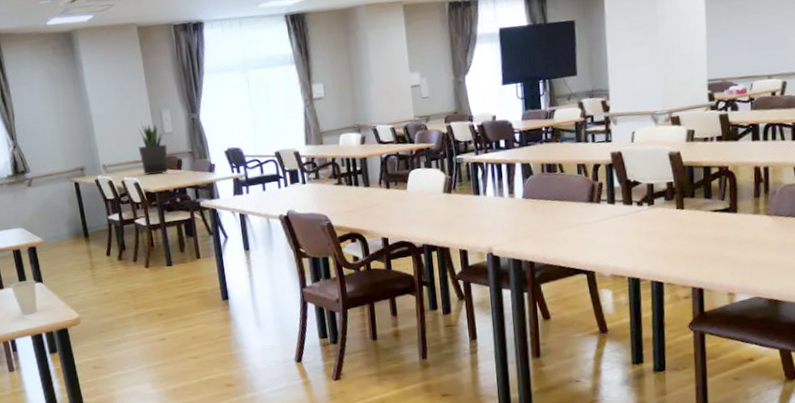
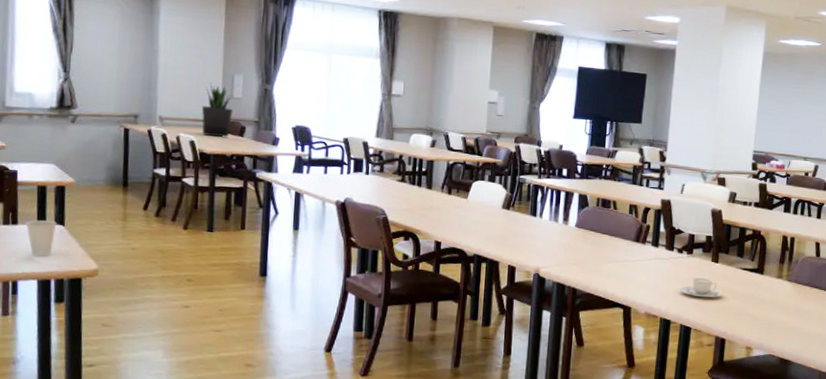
teacup: none [645,227,695,249] -> present [680,277,724,298]

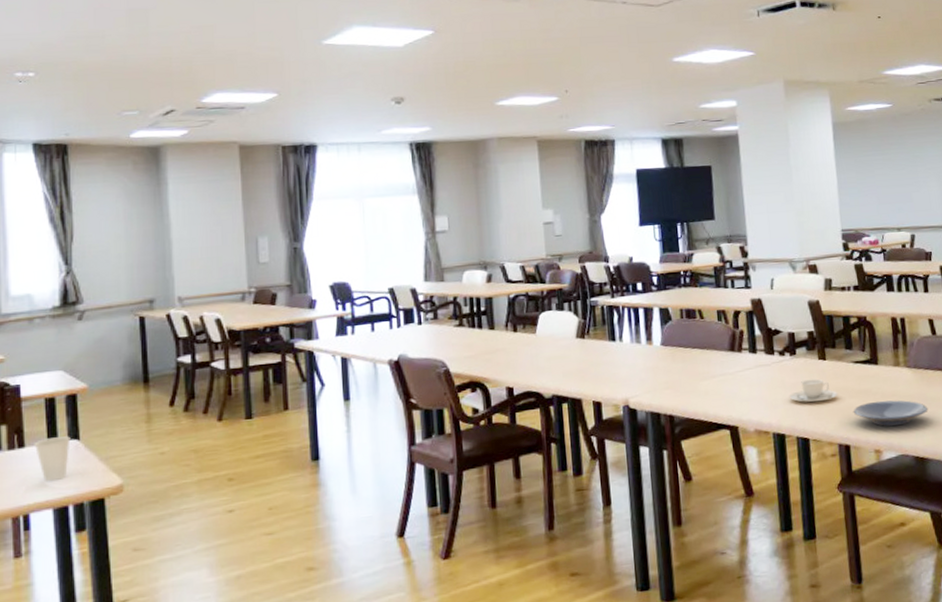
planter: present [201,82,233,137] -> none [224,250,261,310]
saucer: none [733,305,800,330] -> present [853,400,929,427]

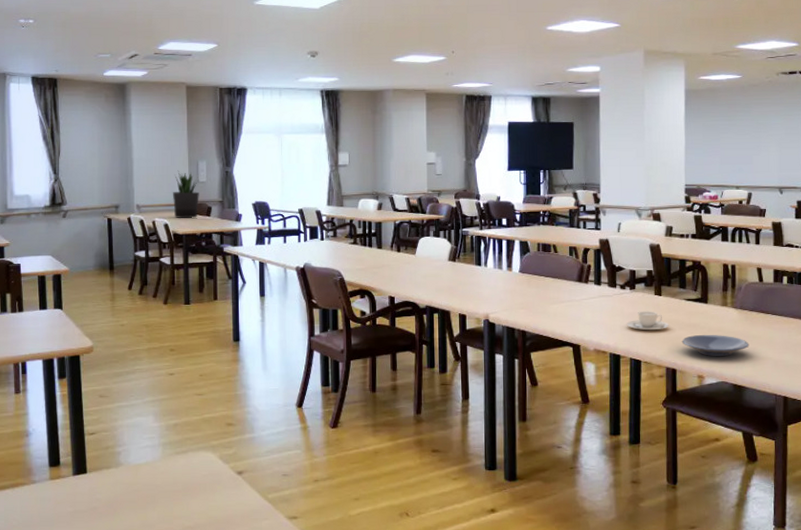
cup: present [34,436,71,482] -> none [30,306,56,339]
planter: none [224,250,261,310] -> present [172,170,199,218]

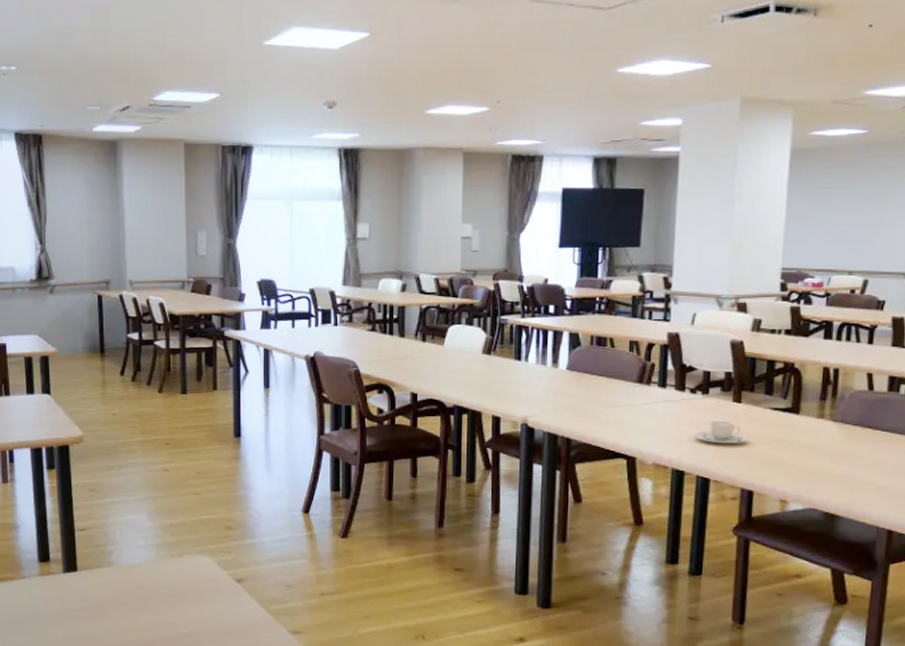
planter: present [172,170,199,218] -> none [168,241,198,297]
saucer: present [681,334,750,357] -> none [762,451,849,479]

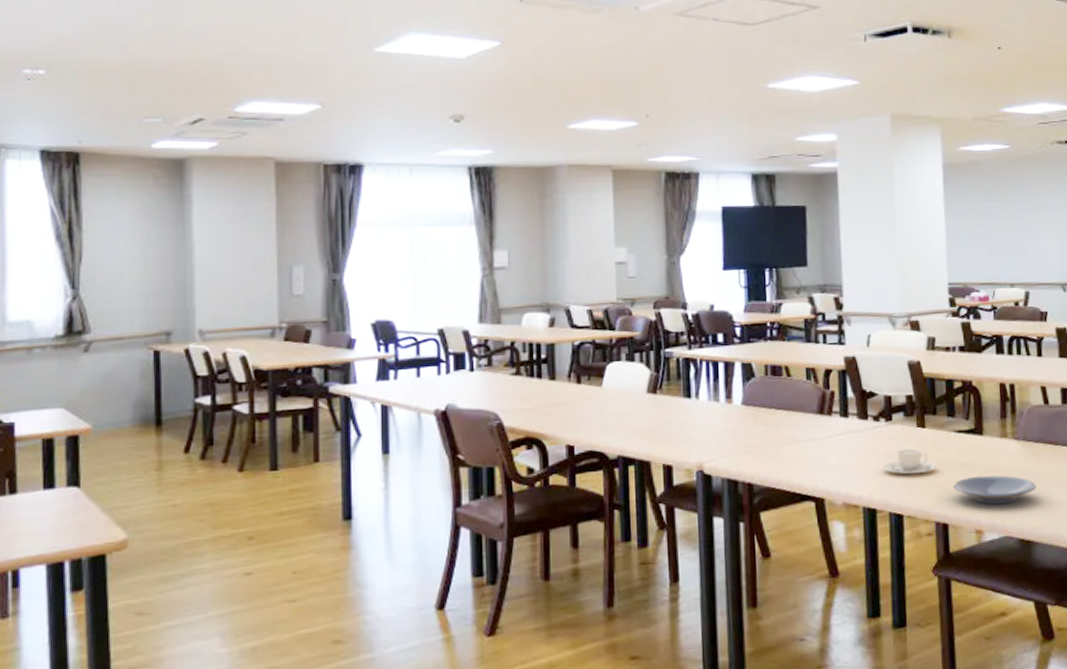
saucer: none [762,451,849,479] -> present [953,475,1037,505]

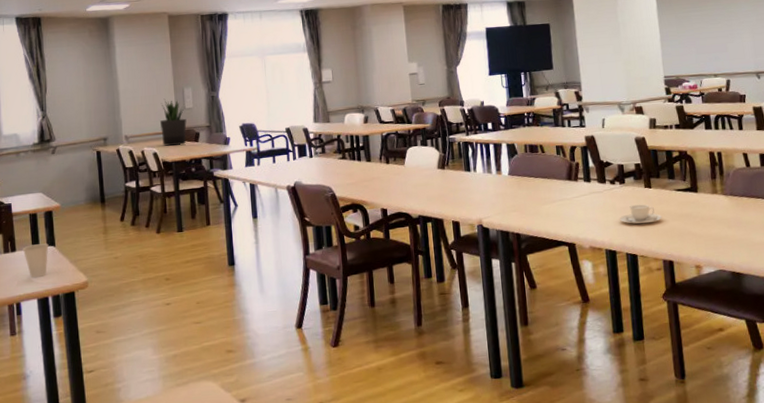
cup: none [27,483,70,534] -> present [22,243,49,279]
planter: none [252,279,293,347] -> present [159,98,187,146]
saucer: present [953,475,1037,505] -> none [675,223,744,246]

